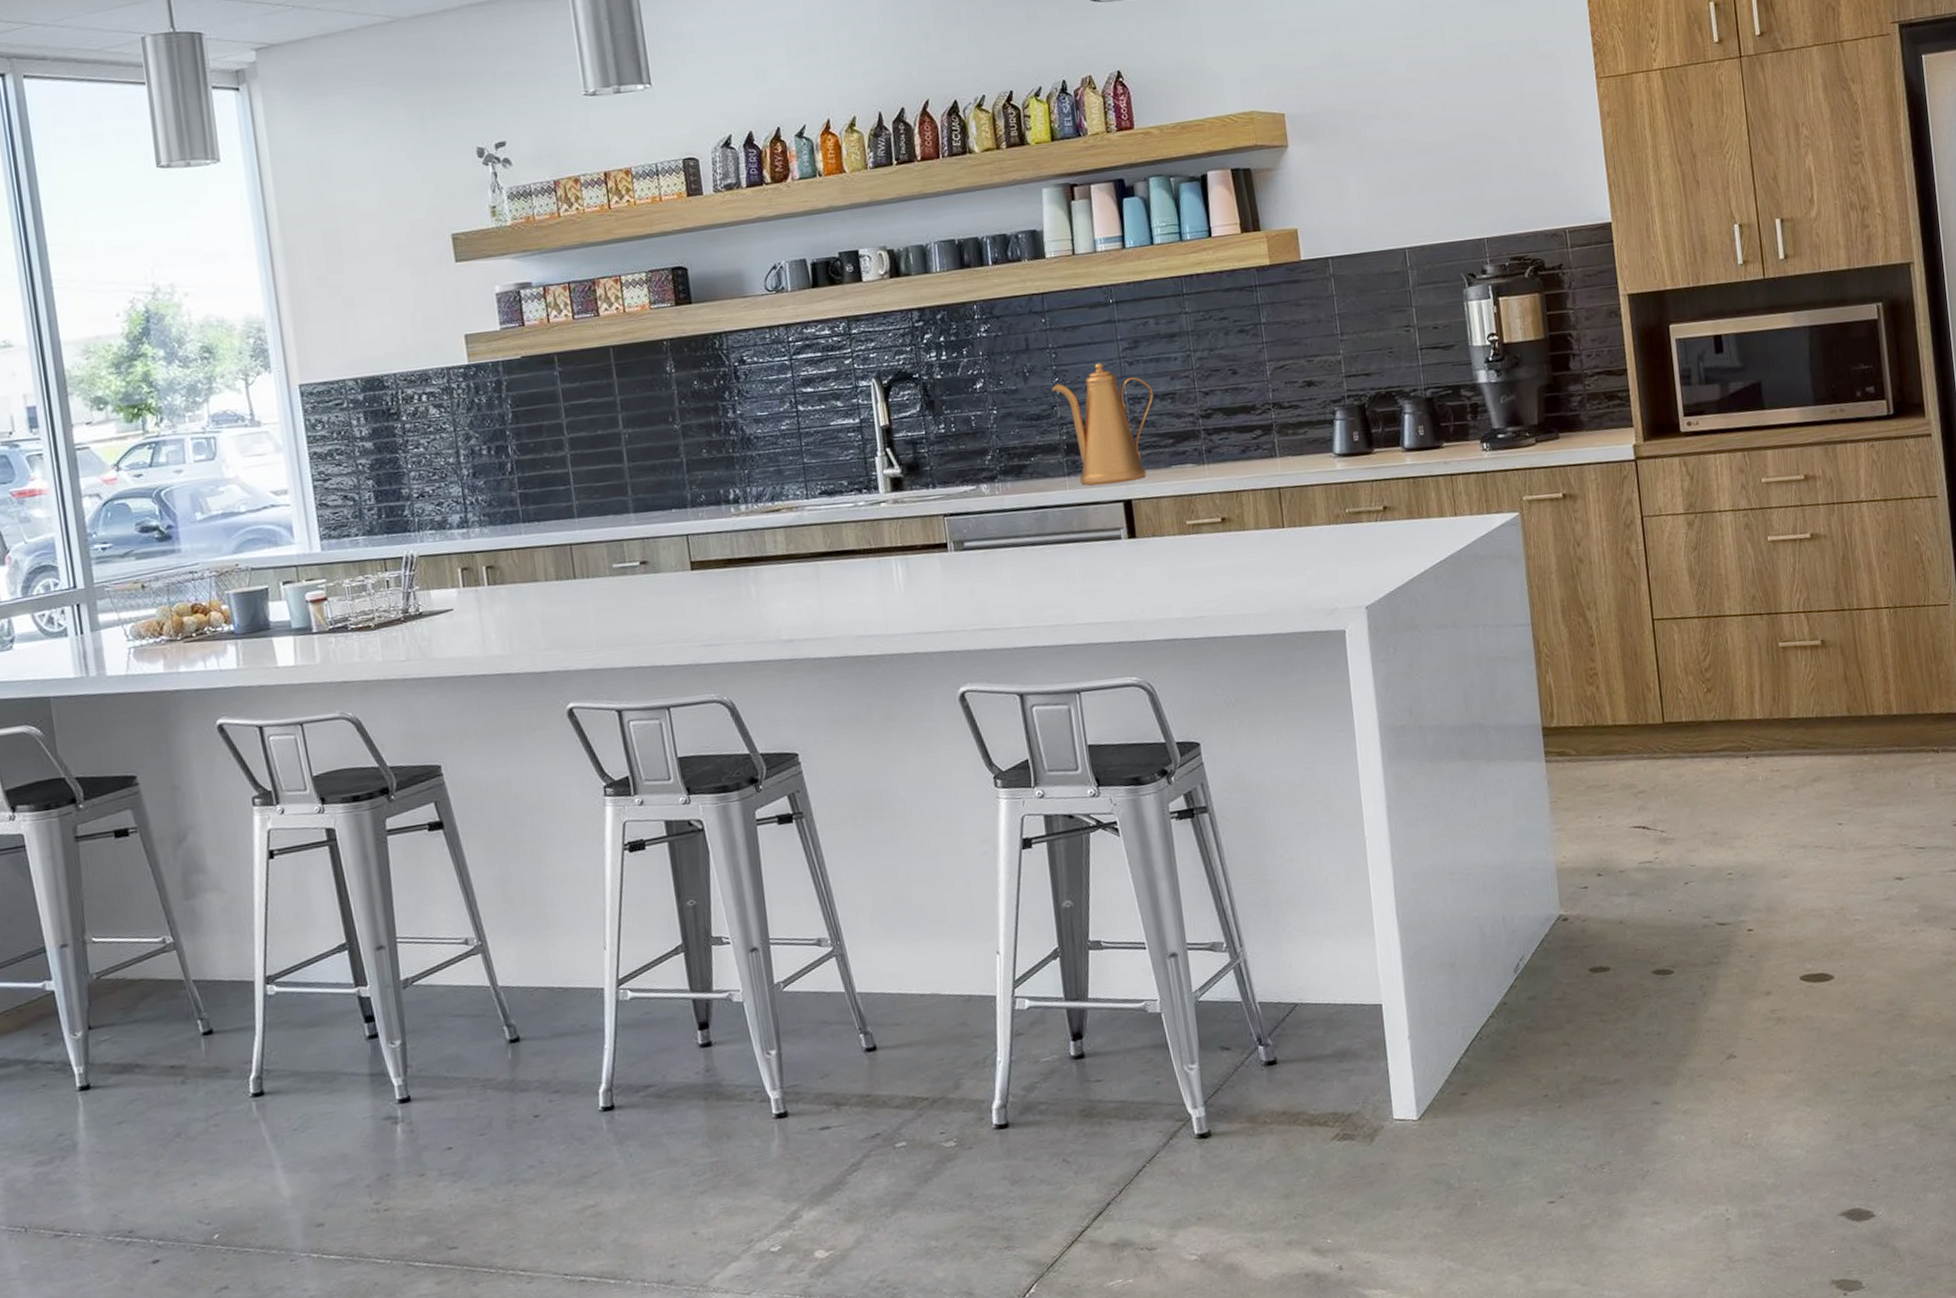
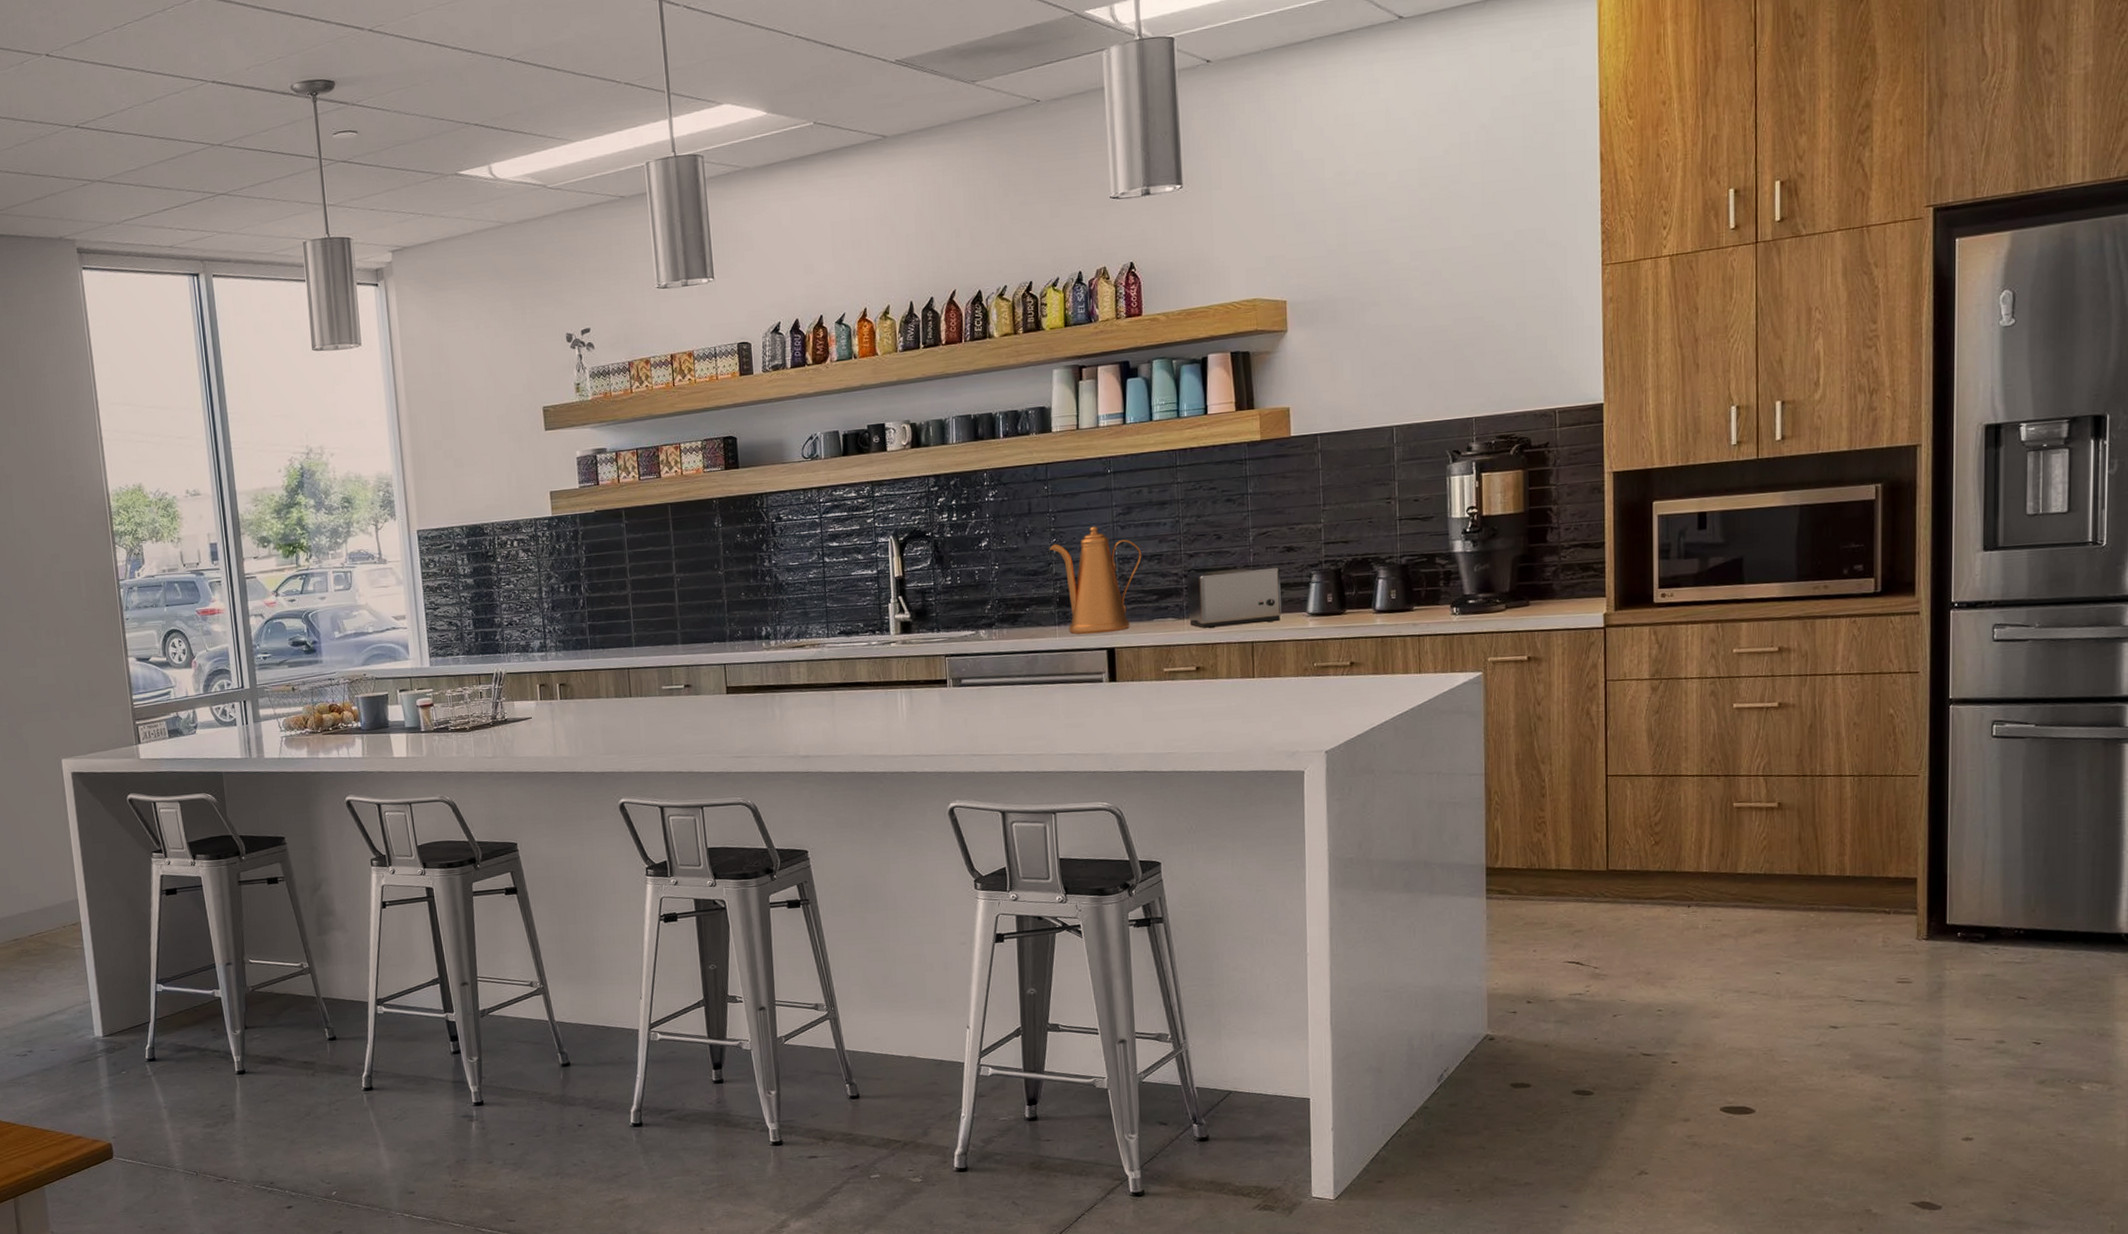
toaster: none [1203,402,1307,476] -> present [1186,565,1281,629]

